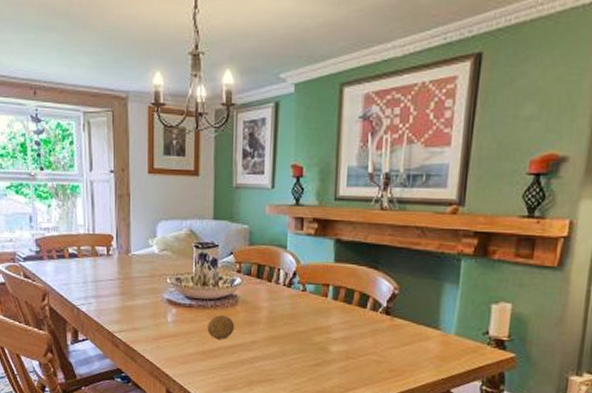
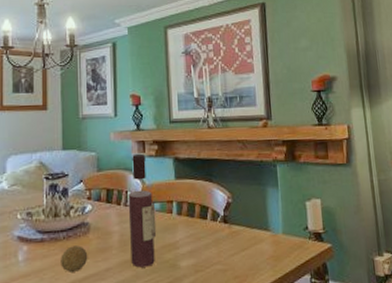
wine bottle: none [278,230,310,346] -> present [128,153,157,268]

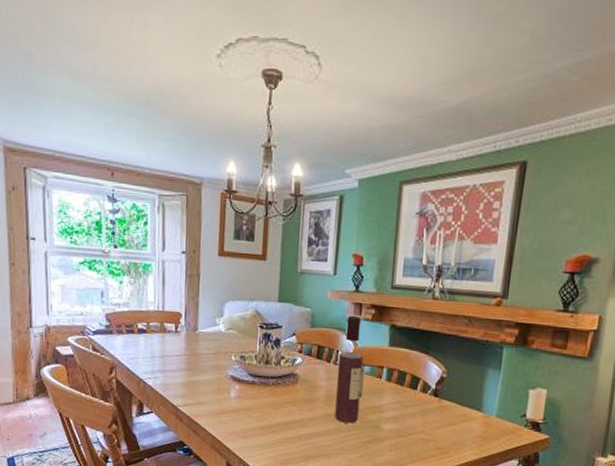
fruit: present [61,245,88,272] -> none [268,392,295,416]

